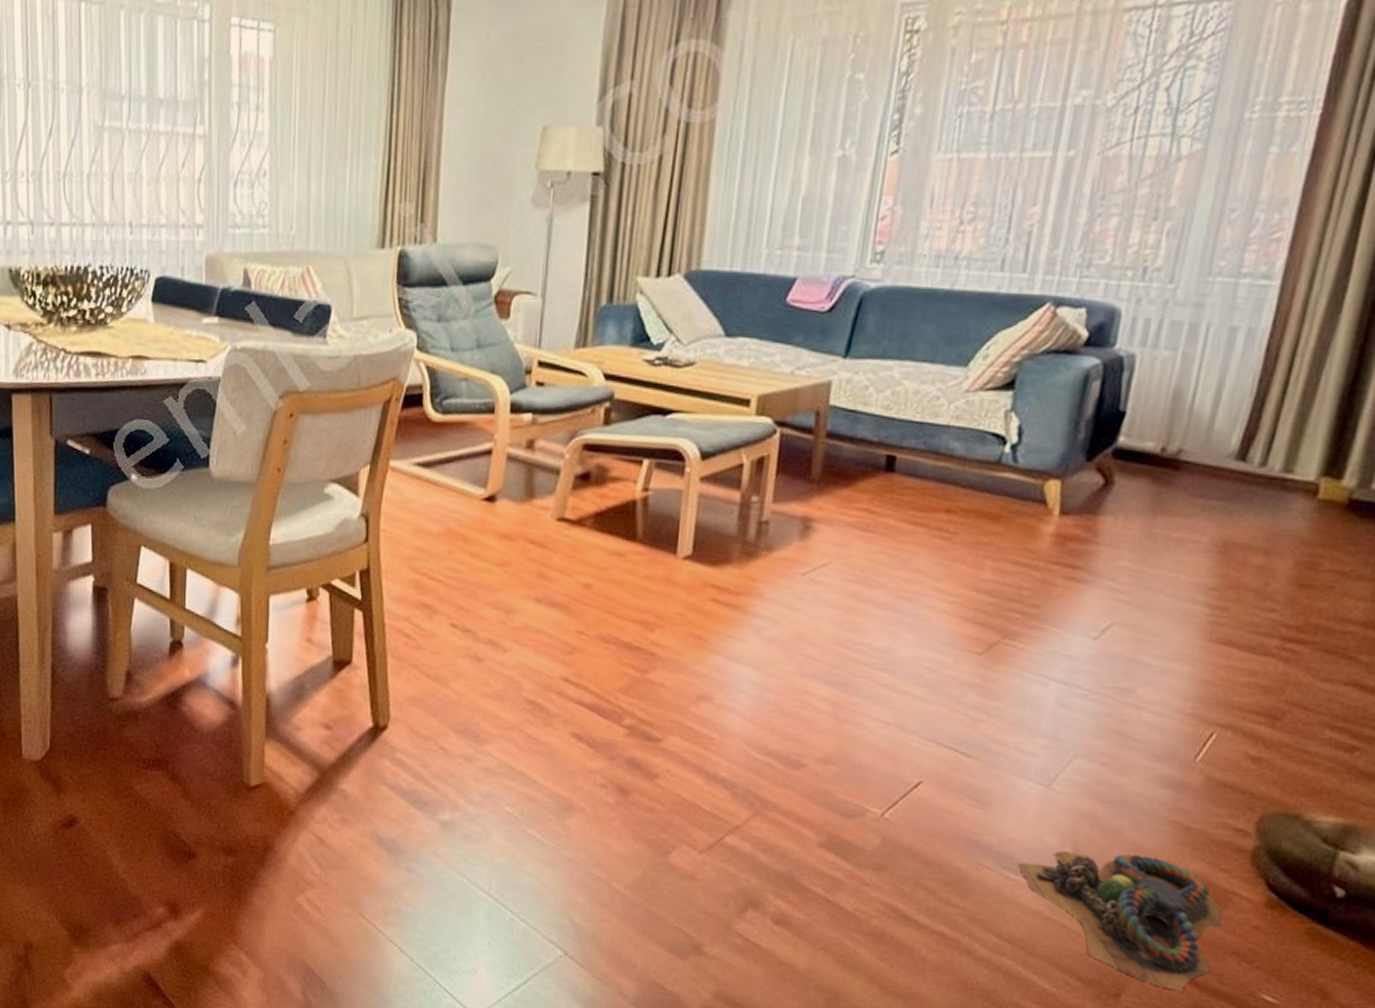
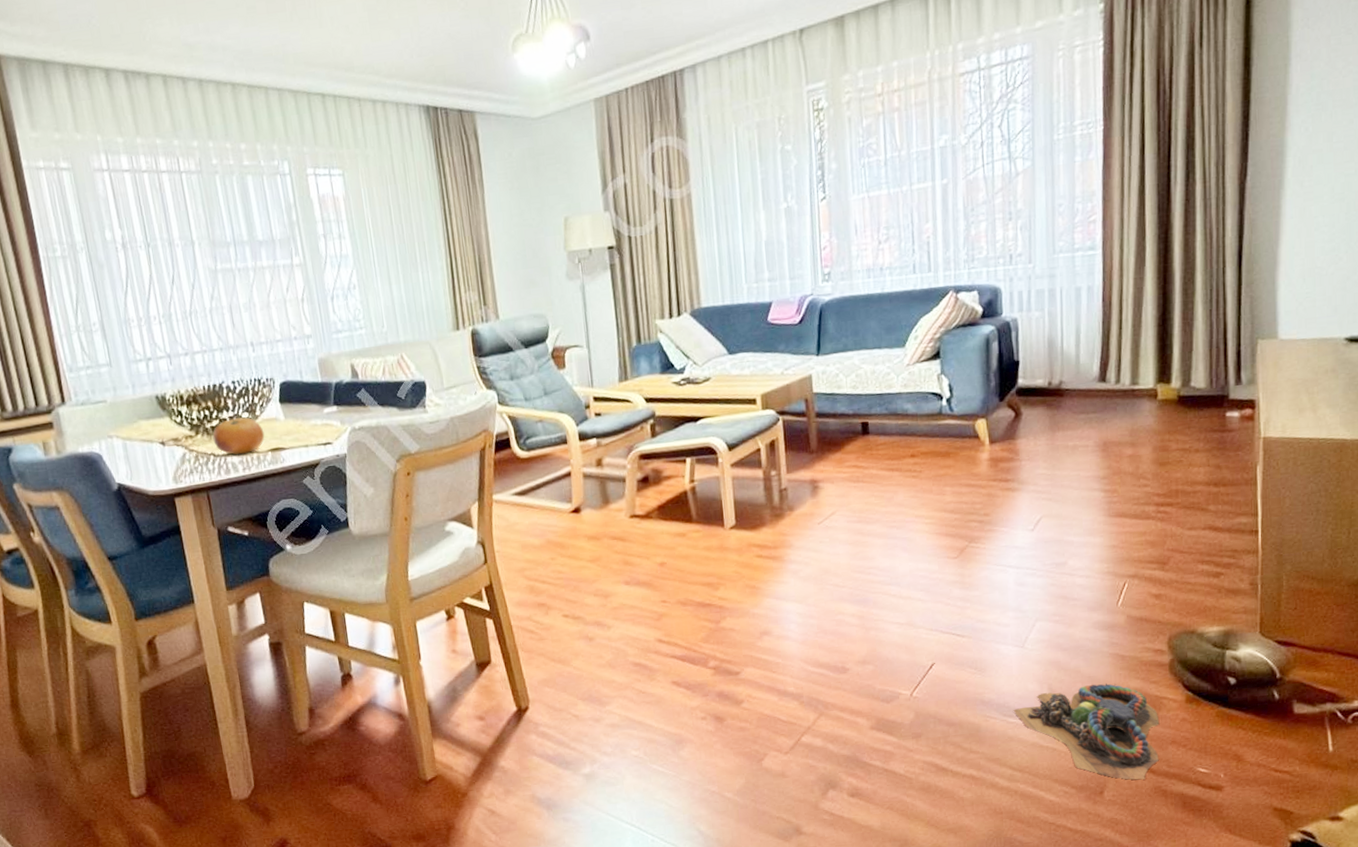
fruit: none [67,311,128,357] -> present [212,417,265,455]

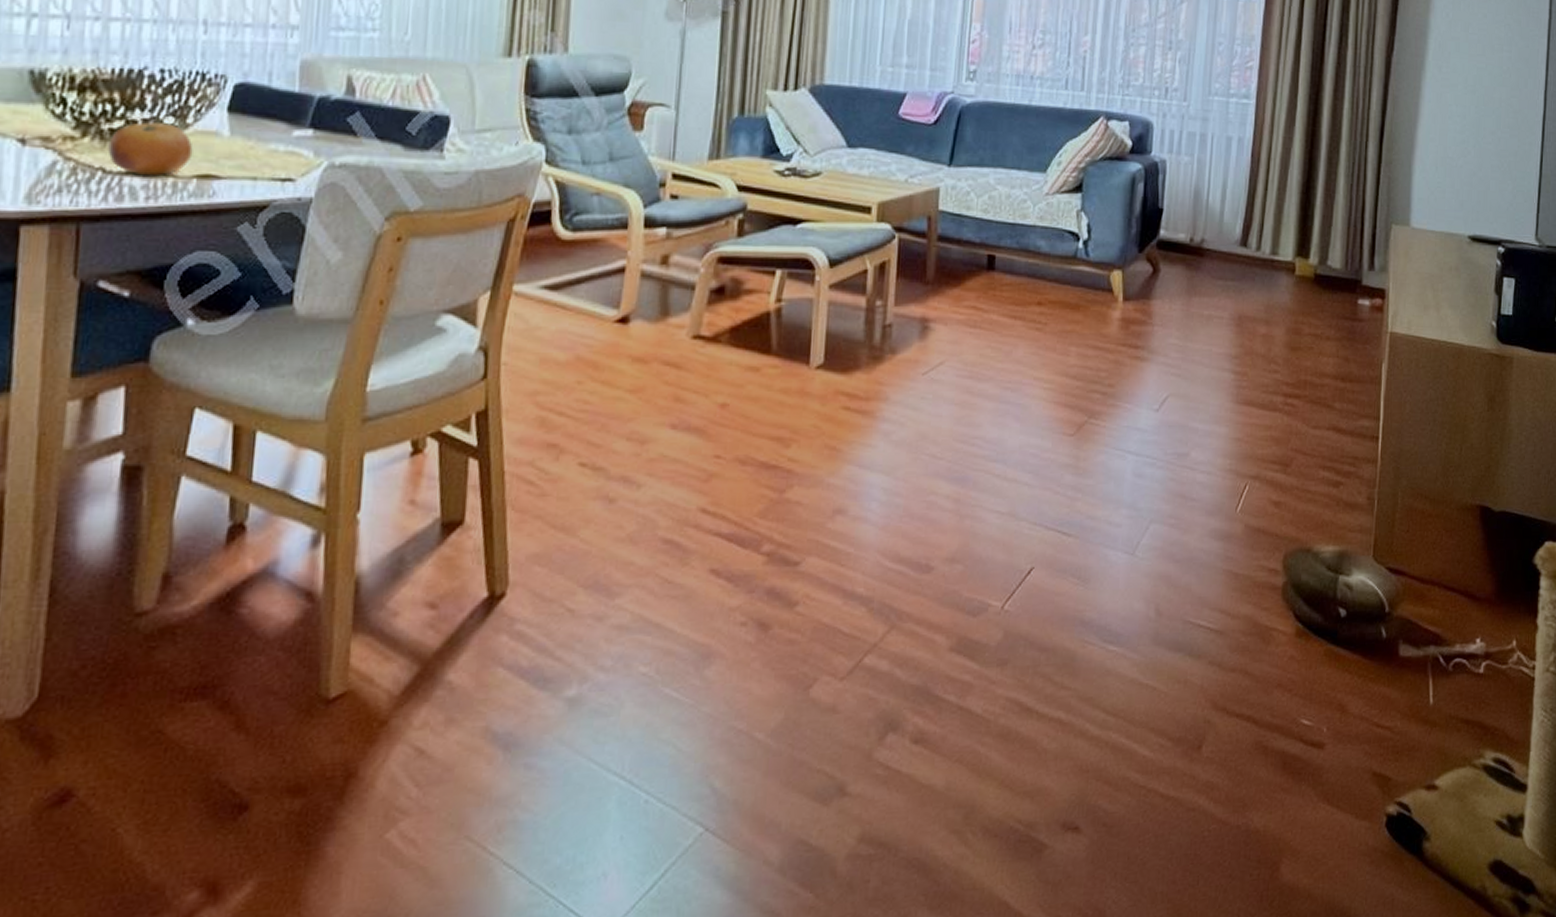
dog toy: present [1013,684,1160,780] -> none [1114,607,1267,732]

